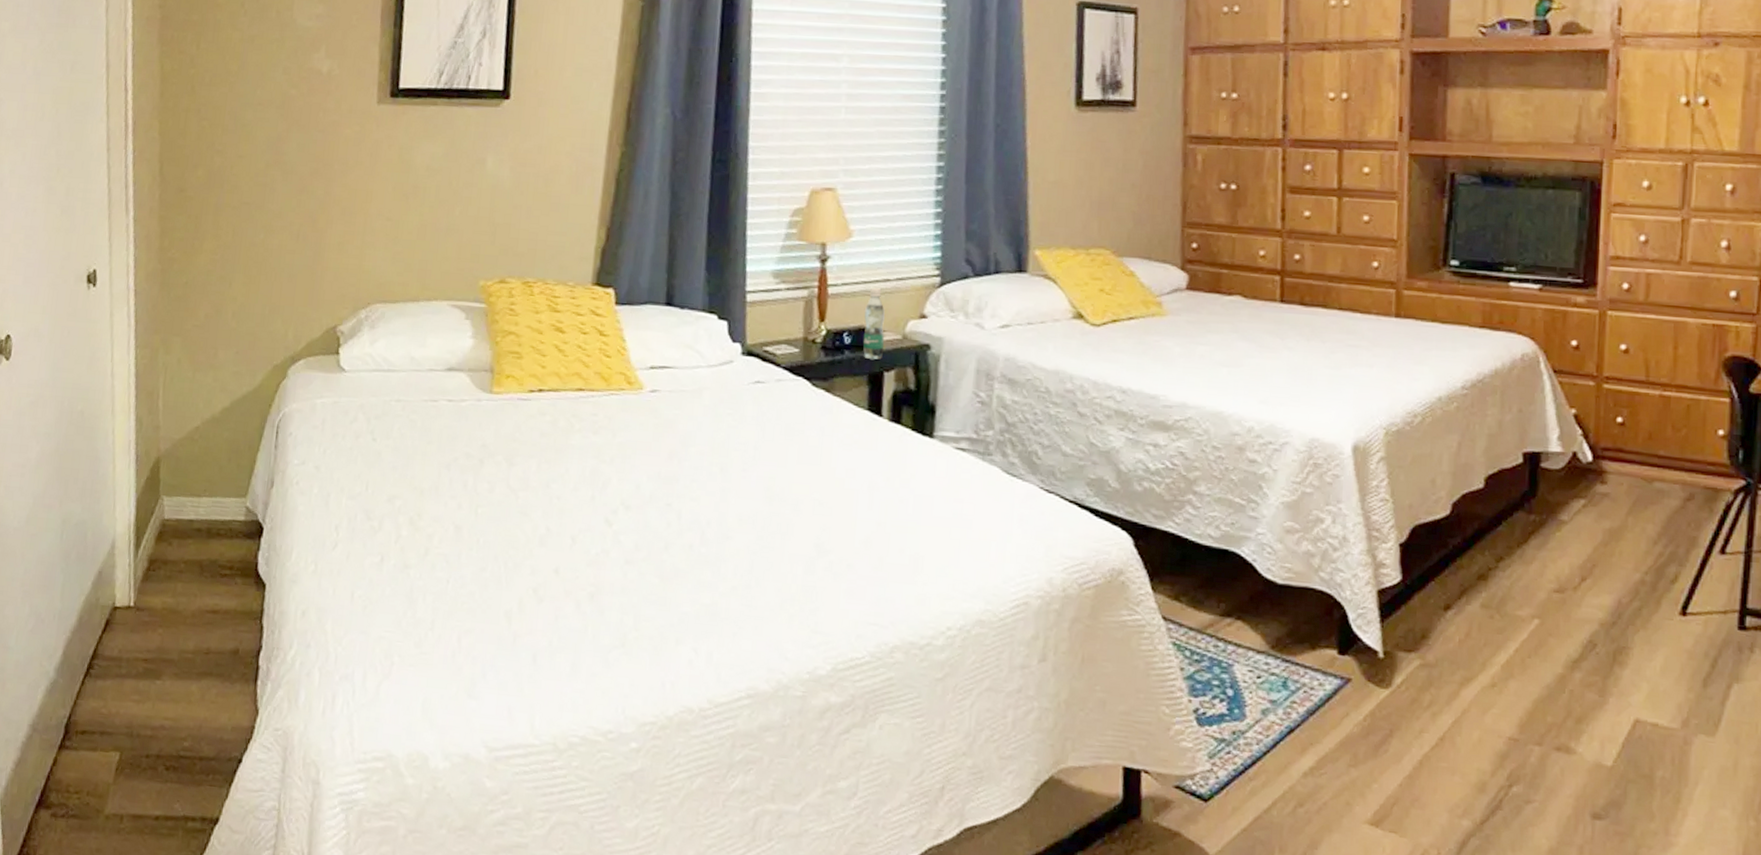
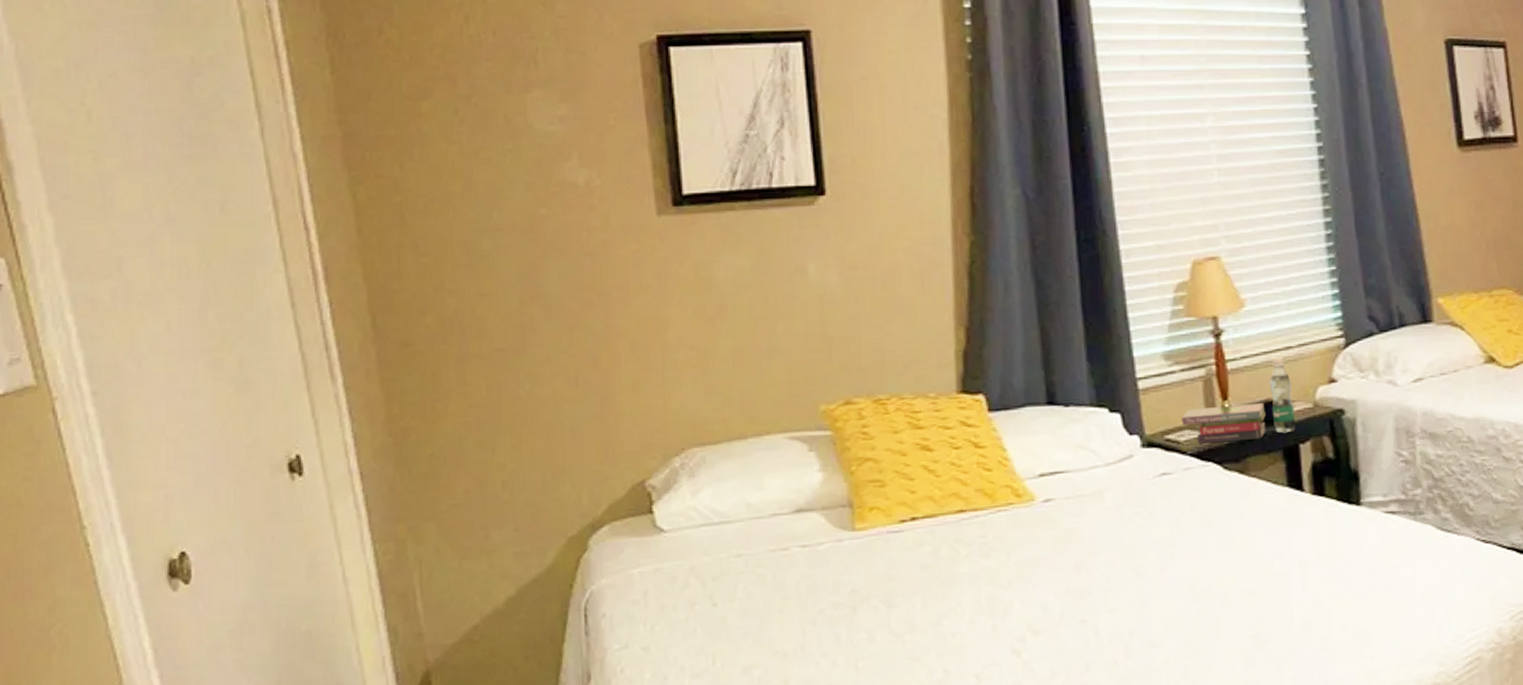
books: none [780,325,857,362] -> present [1182,402,1266,444]

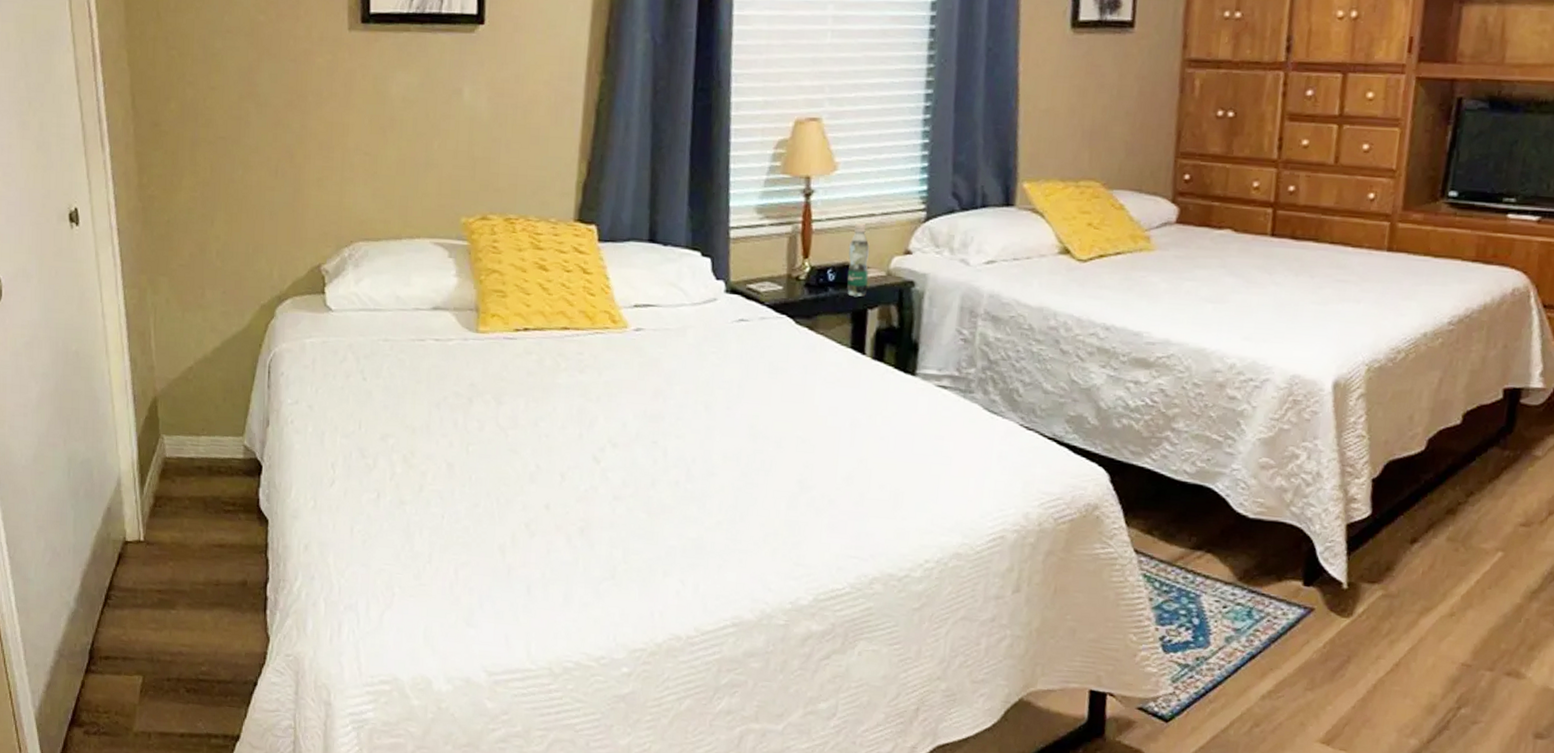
books: present [1182,402,1266,444] -> none [764,262,841,299]

